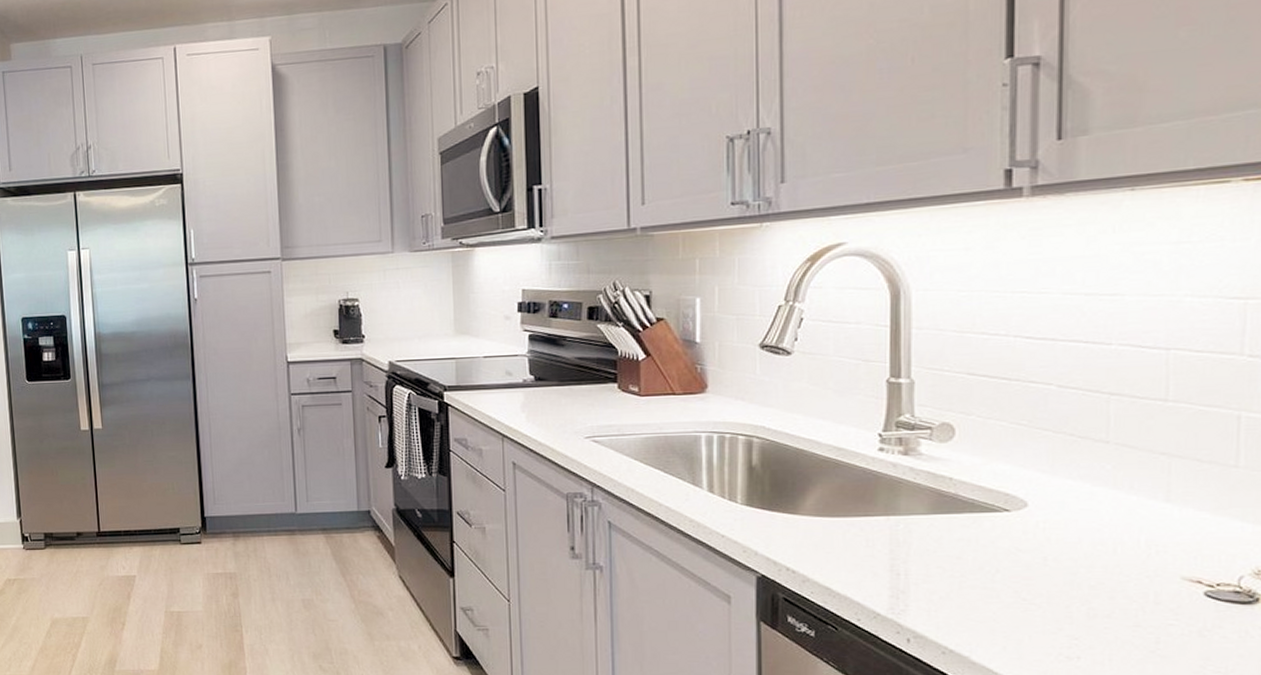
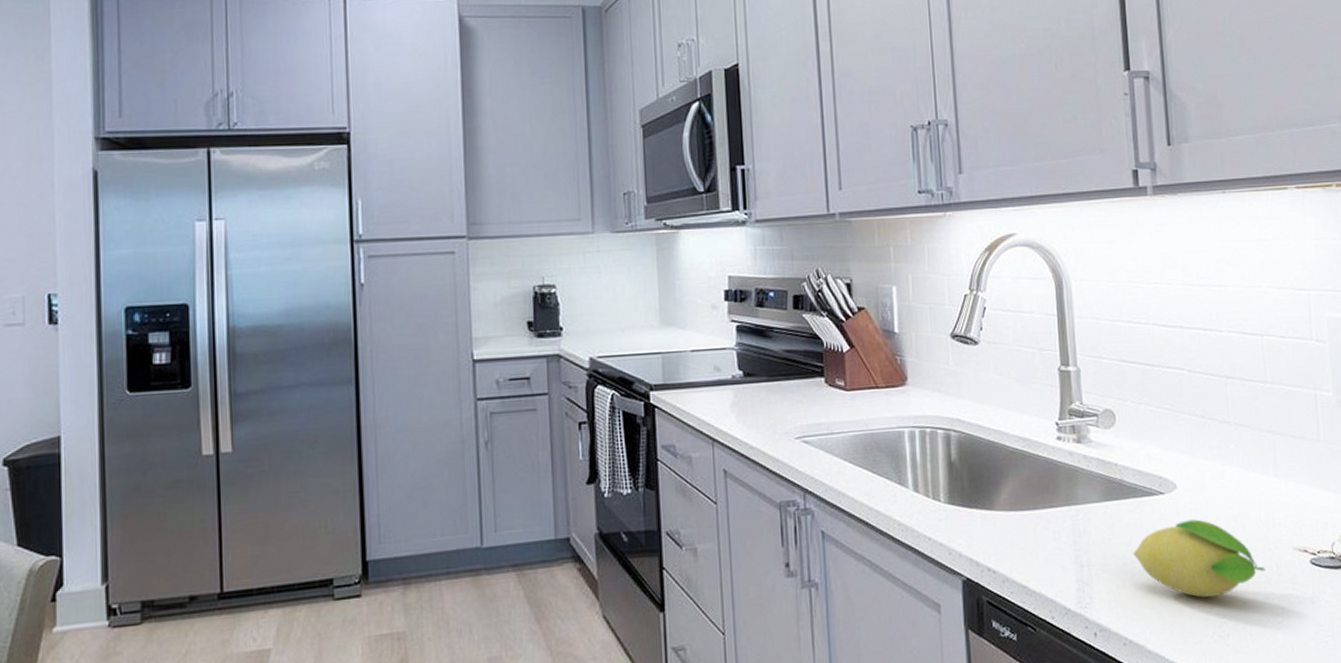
fruit: none [963,539,1139,618] -> present [1133,519,1265,598]

